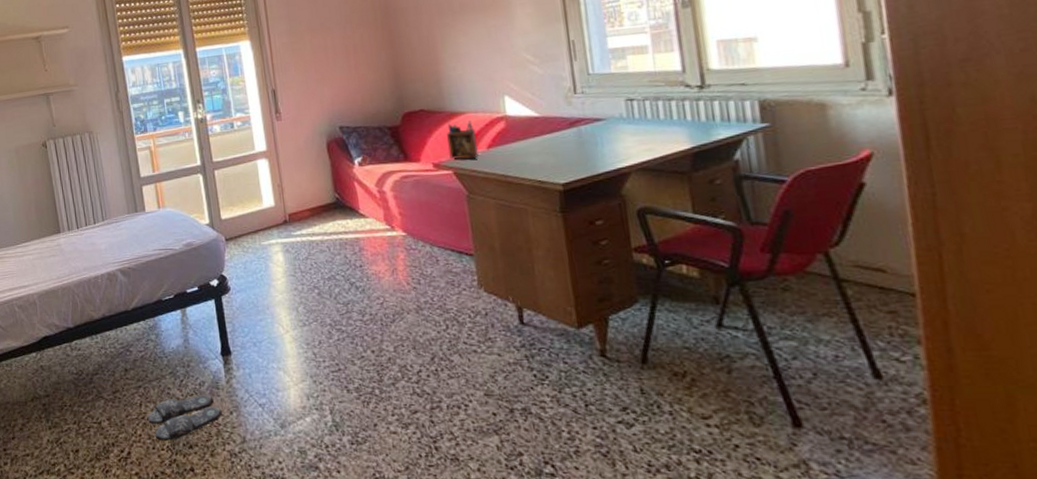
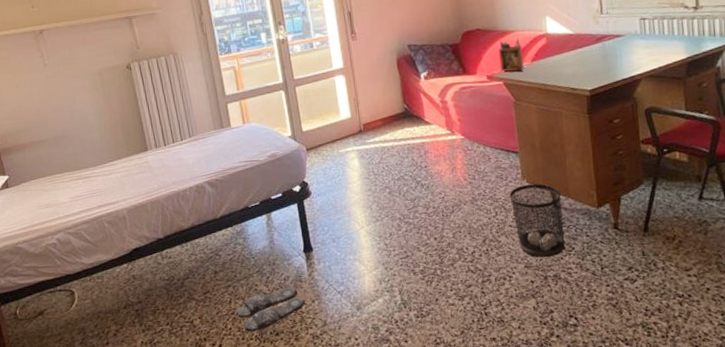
waste bin: none [463,294,537,385] -> present [509,183,566,257]

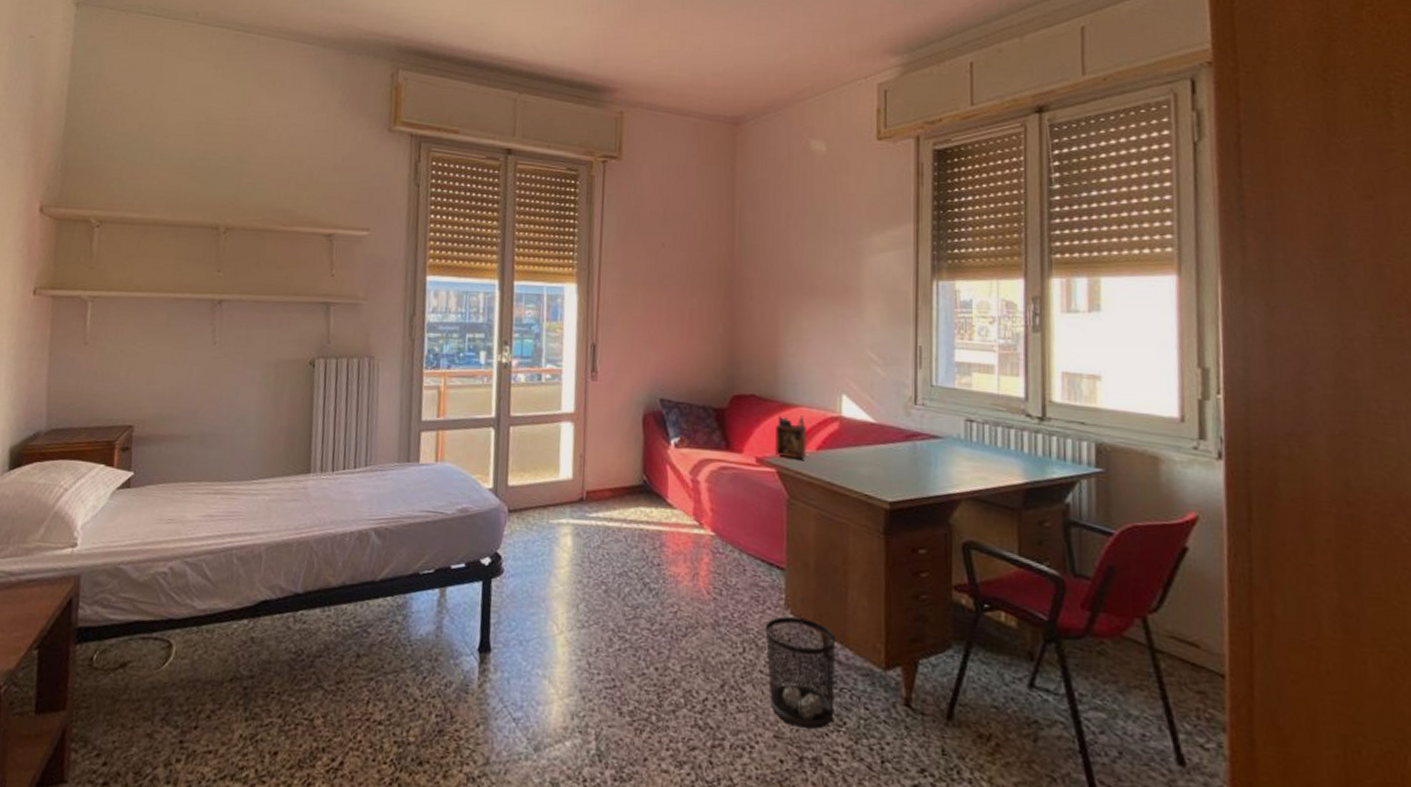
slippers: present [237,287,305,331] -> none [374,697,467,753]

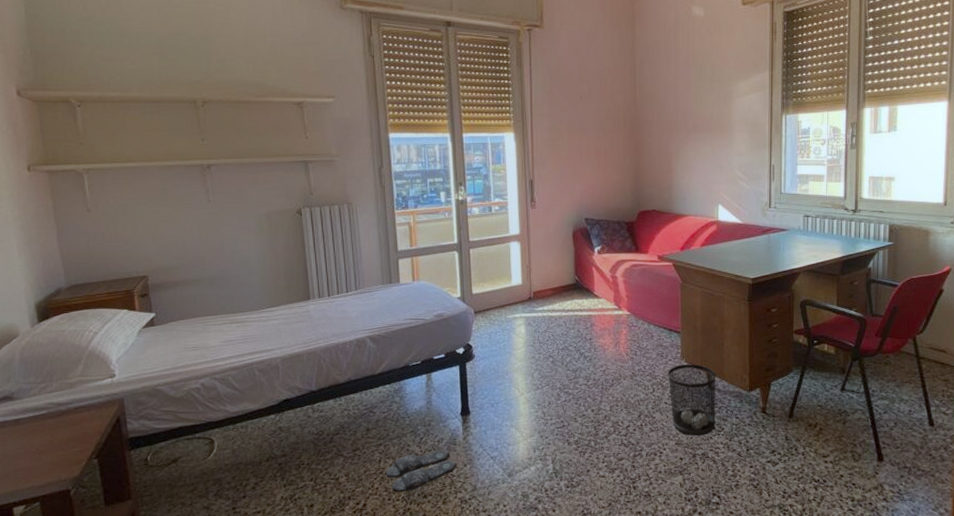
slippers: none [374,697,467,753] -> present [386,449,457,492]
desk organizer: present [775,415,806,460] -> none [671,222,693,254]

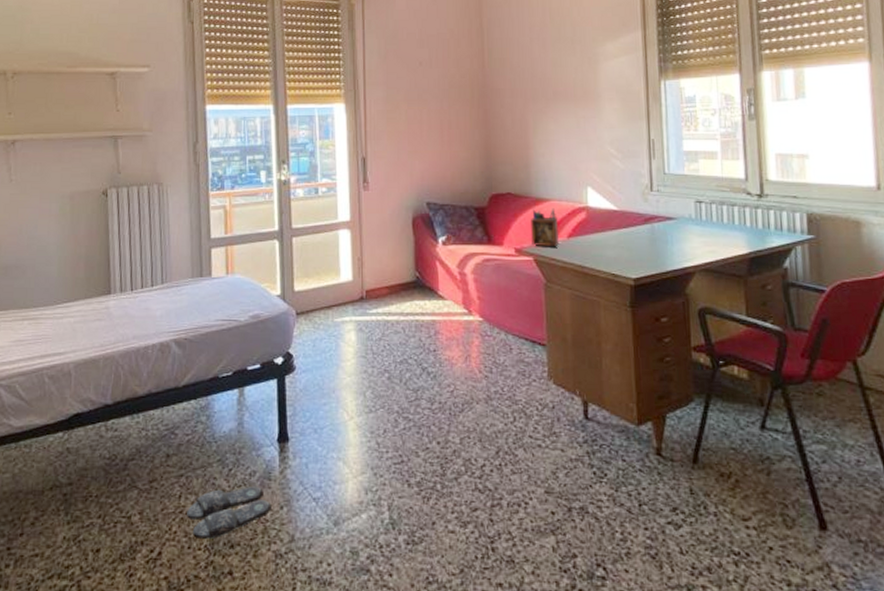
waste bin: present [668,364,716,436] -> none [532,387,596,482]
desk organizer: none [671,222,693,254] -> present [531,208,559,247]

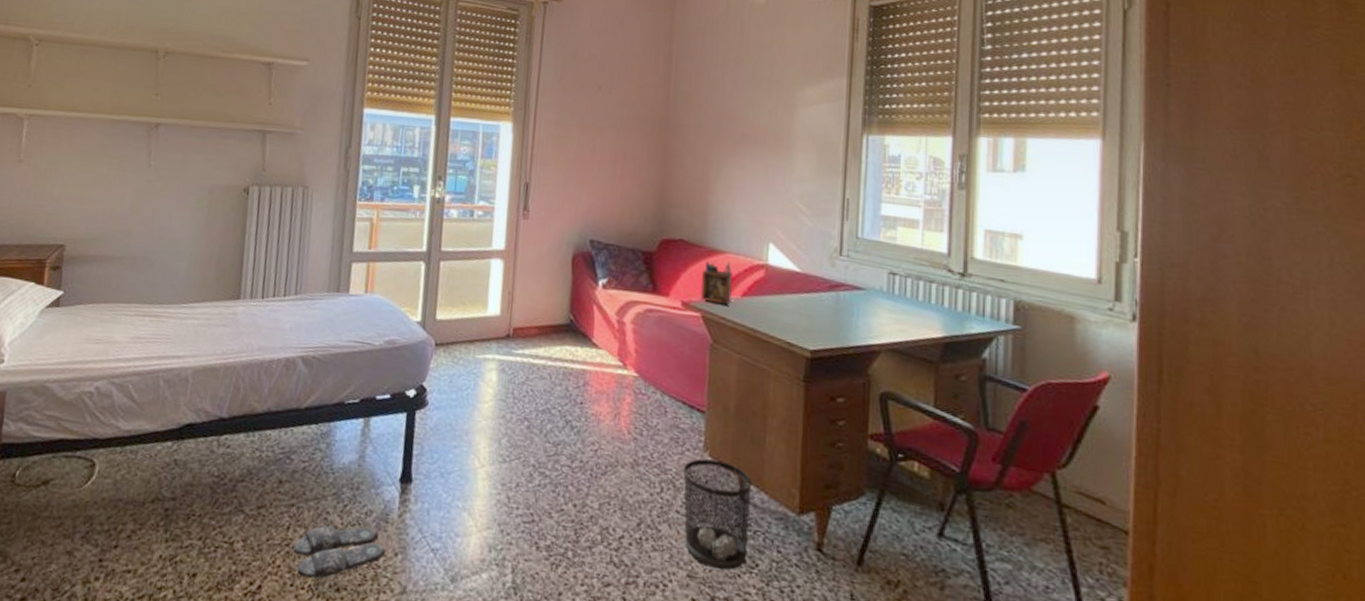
waste bin: none [532,387,596,482] -> present [683,458,751,570]

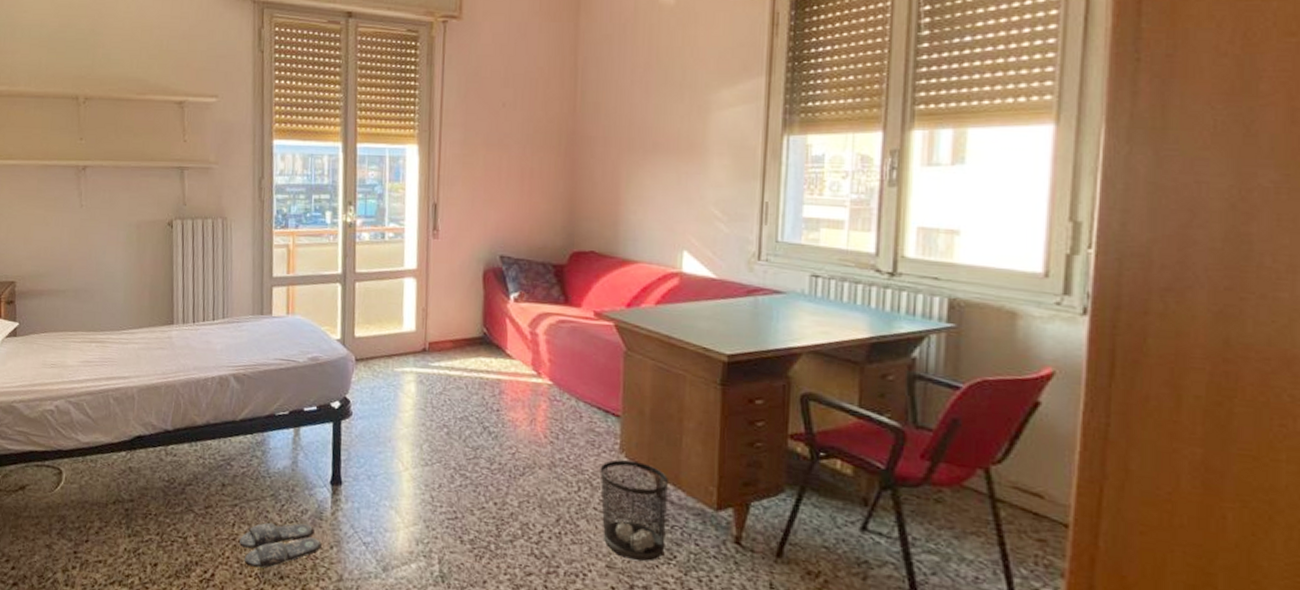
desk organizer: present [701,261,733,305] -> none [613,271,646,314]

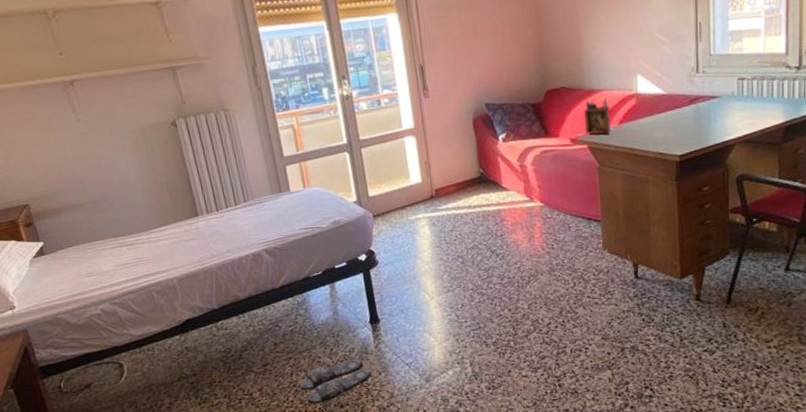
waste bin: present [599,459,668,561] -> none [589,253,645,329]
desk organizer: none [613,271,646,314] -> present [584,98,611,135]

